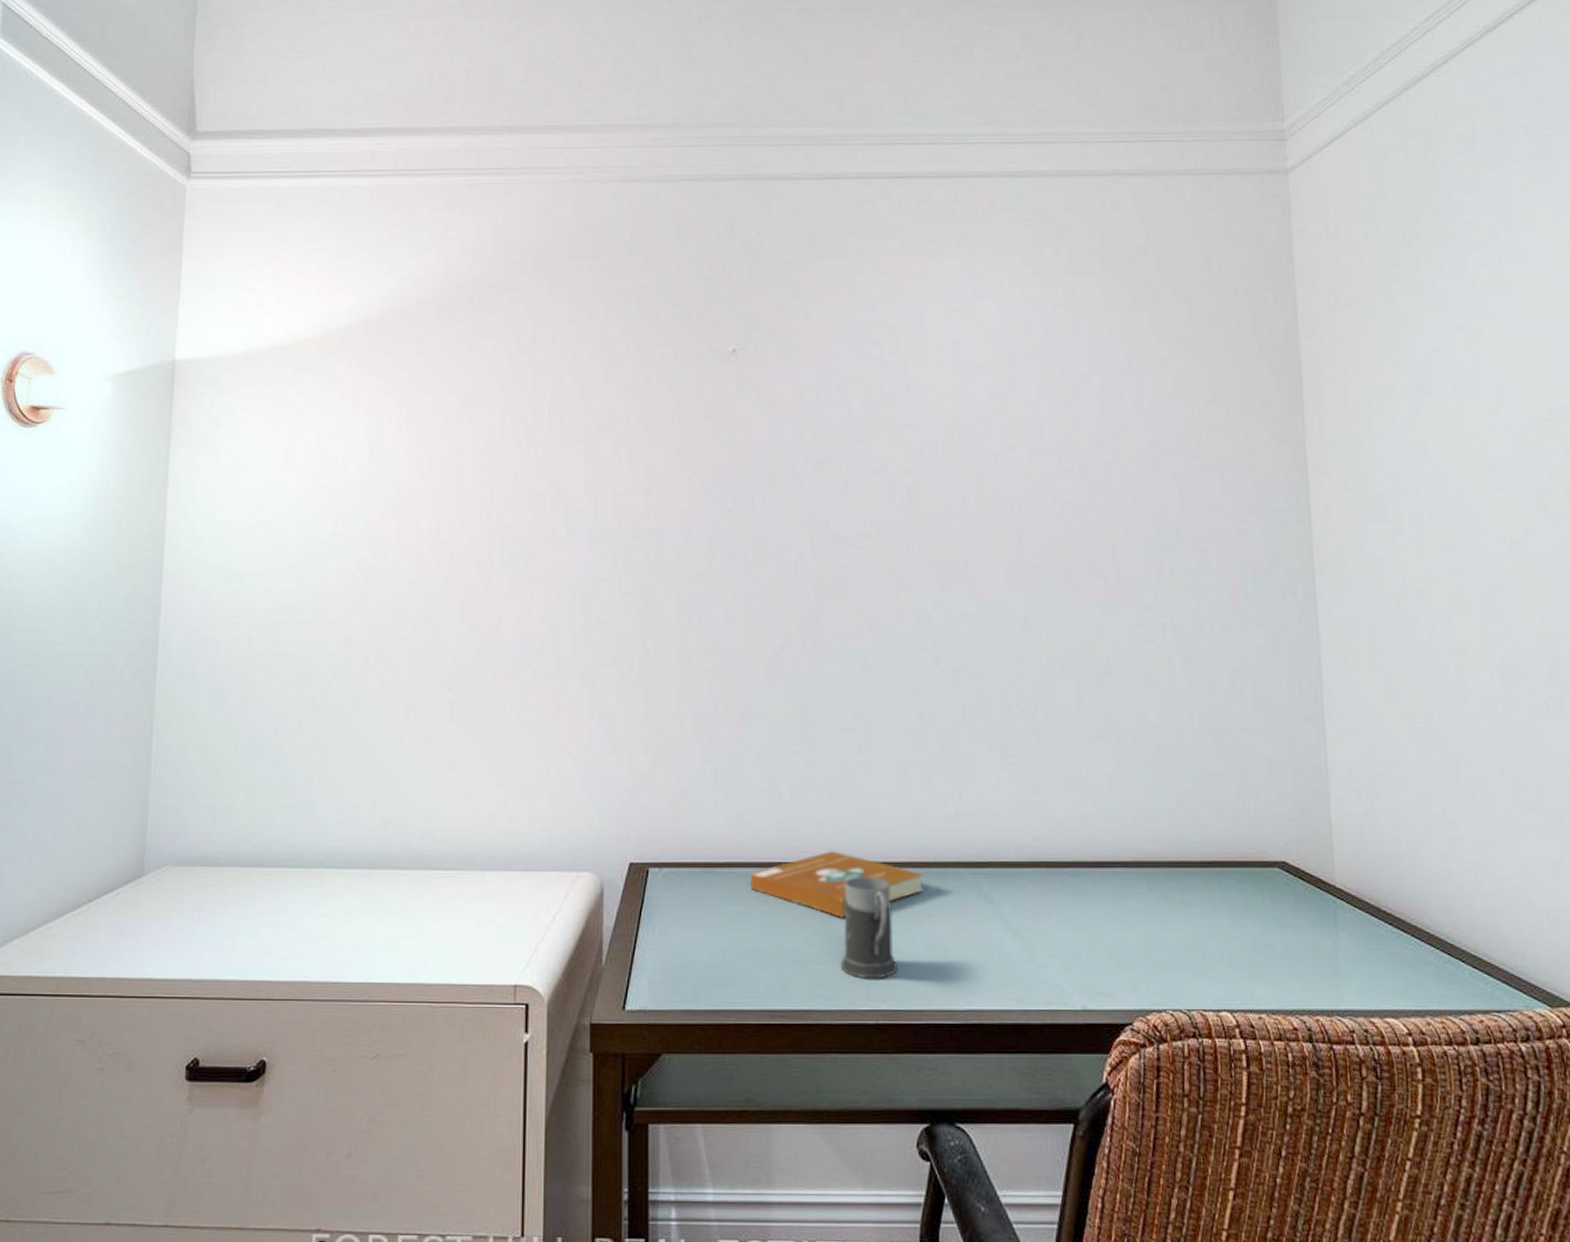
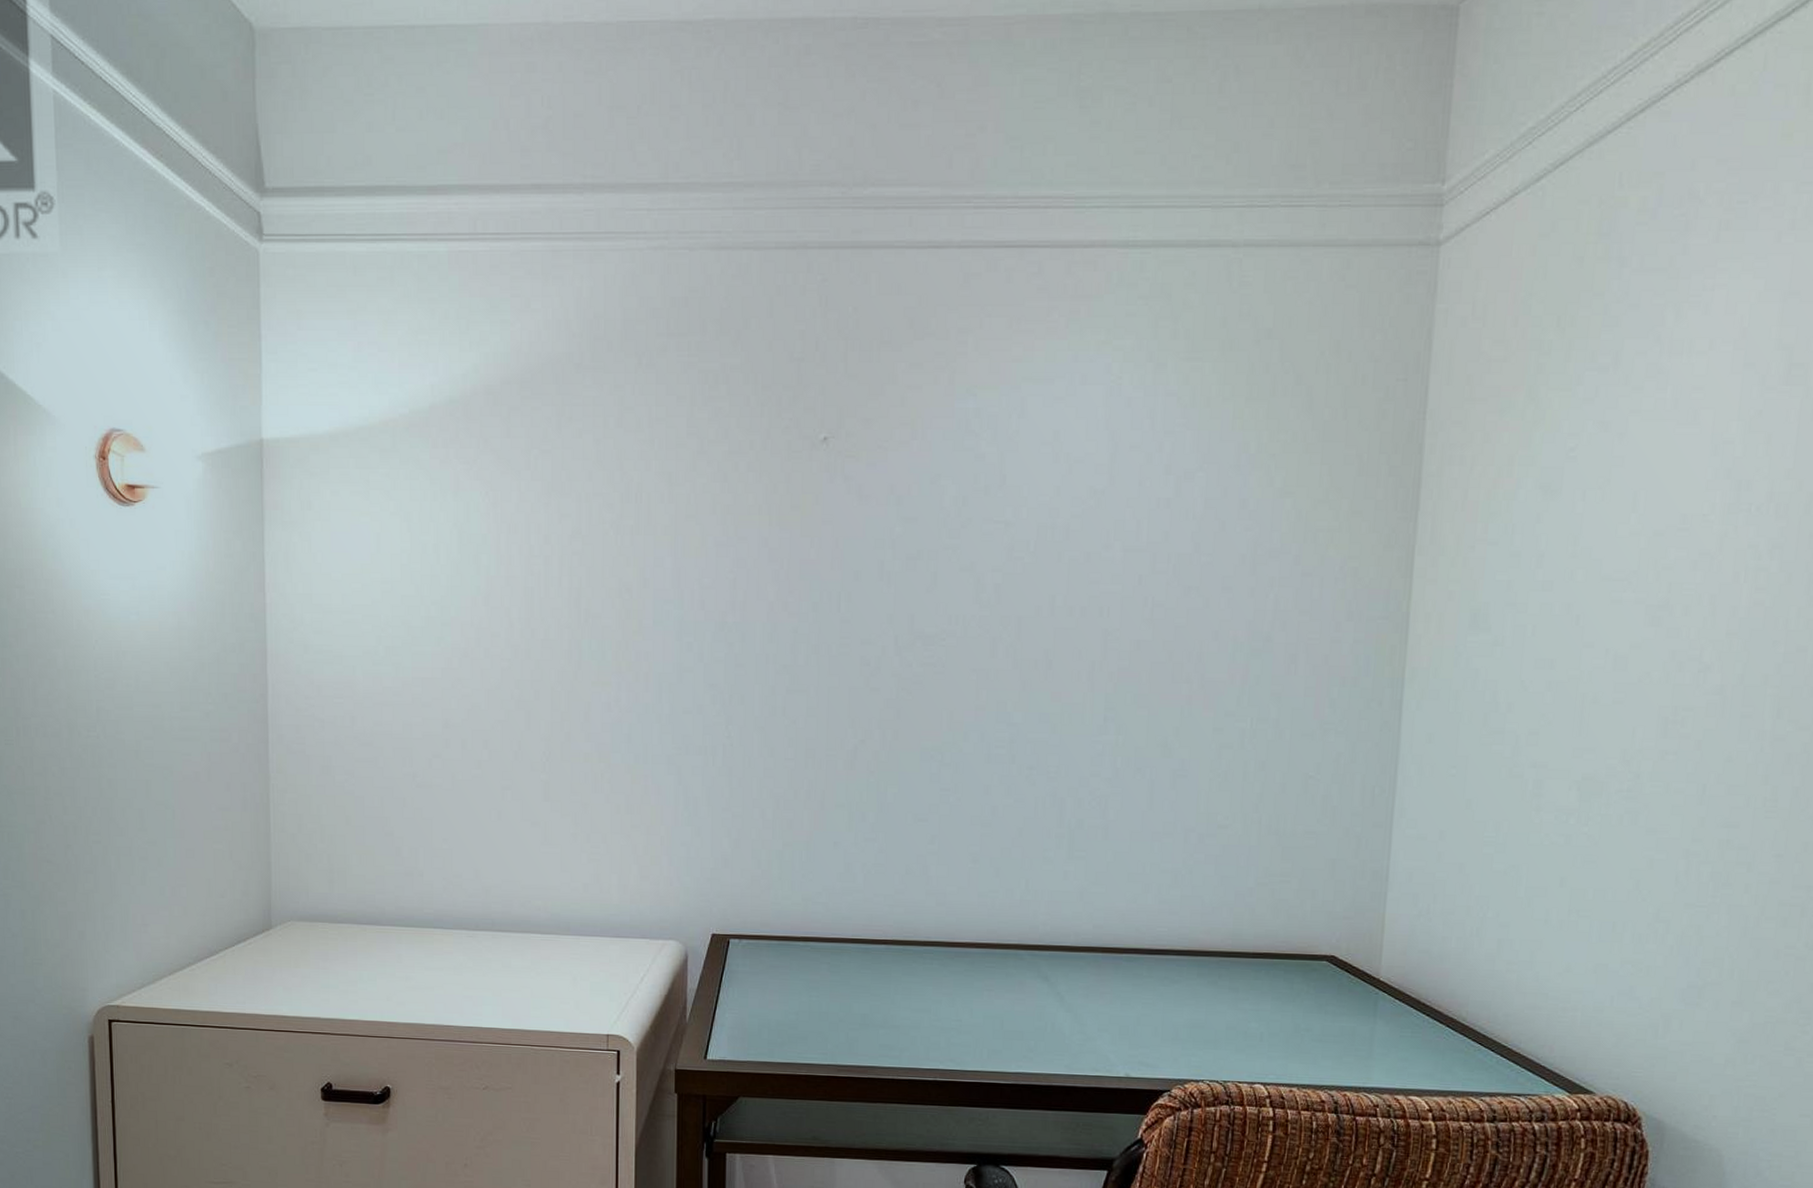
book: present [749,851,923,918] -> none [823,930,986,989]
mug: present [840,877,897,979] -> none [904,954,956,1043]

